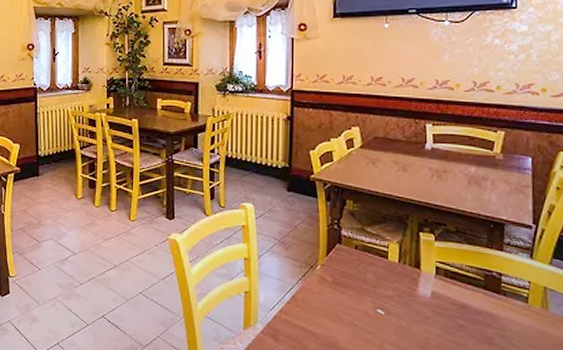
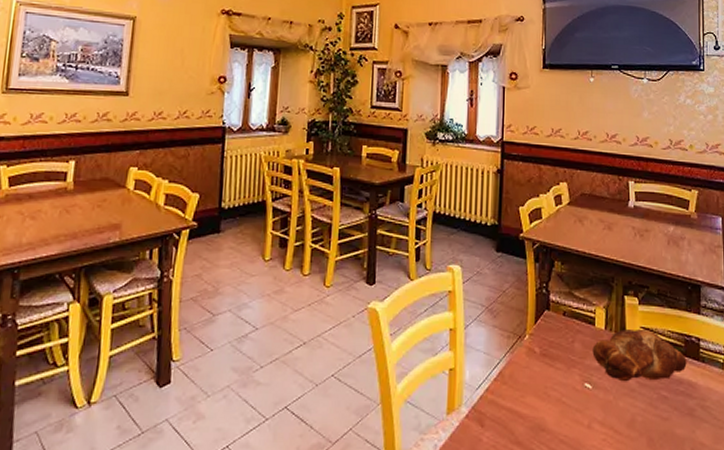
bread loaf: none [385,263,486,310] -> present [592,328,687,382]

